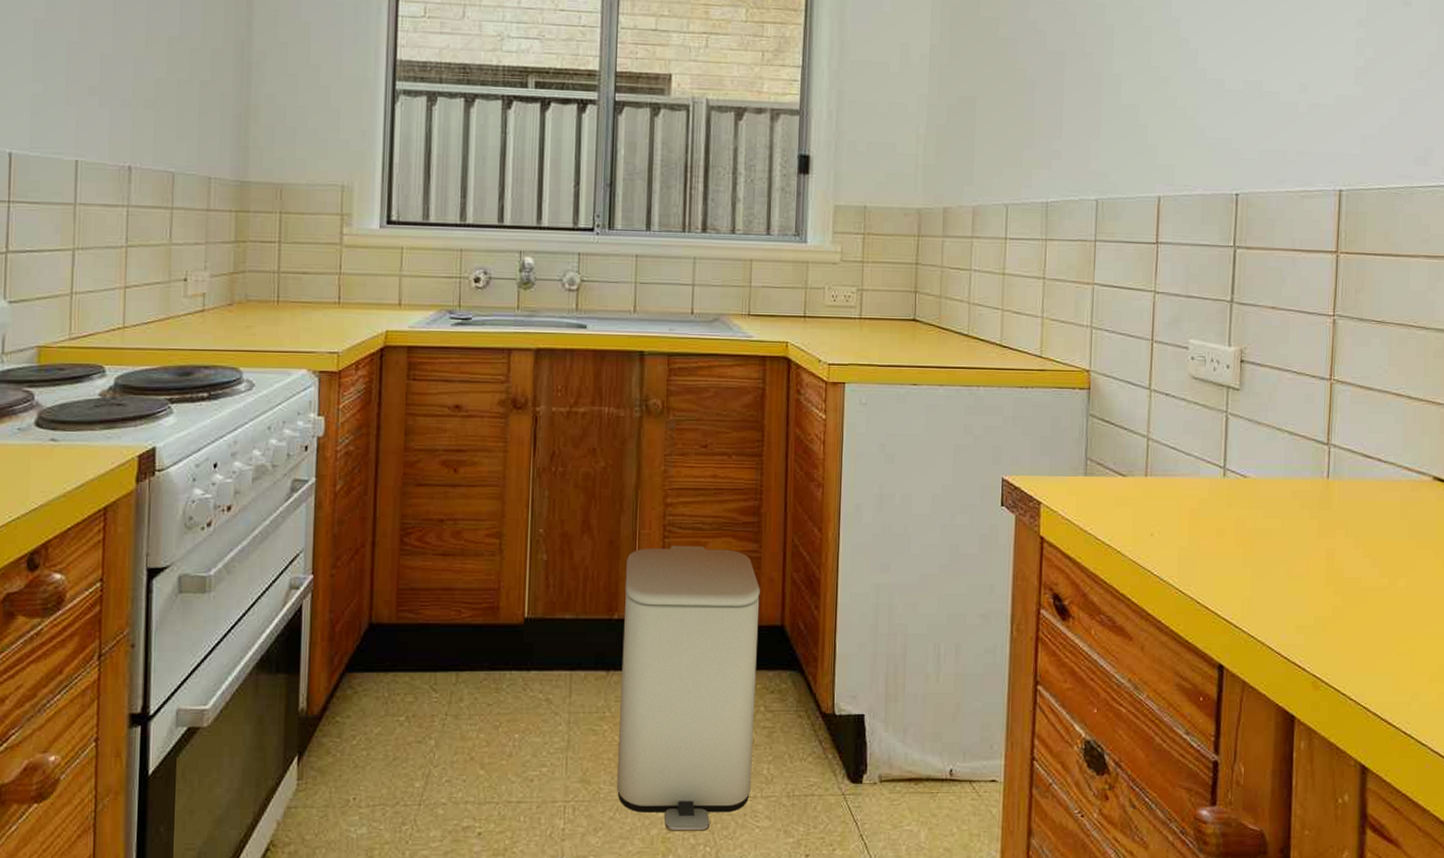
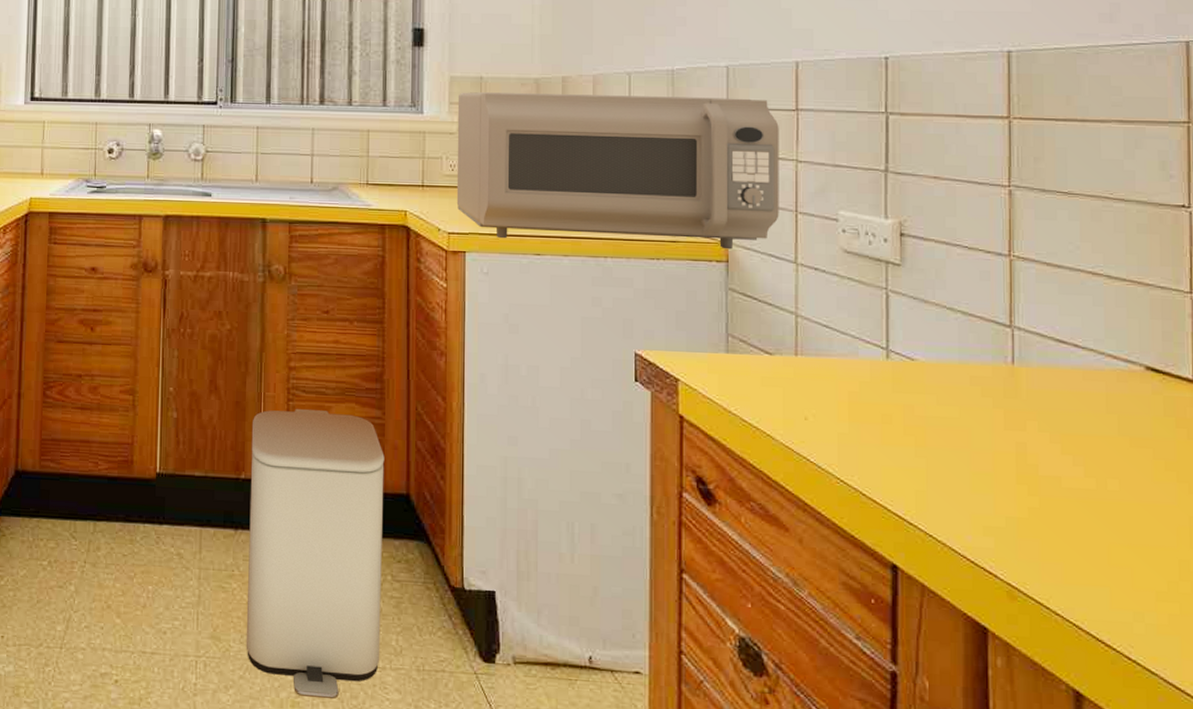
microwave: none [837,221,1141,377] -> present [456,92,779,250]

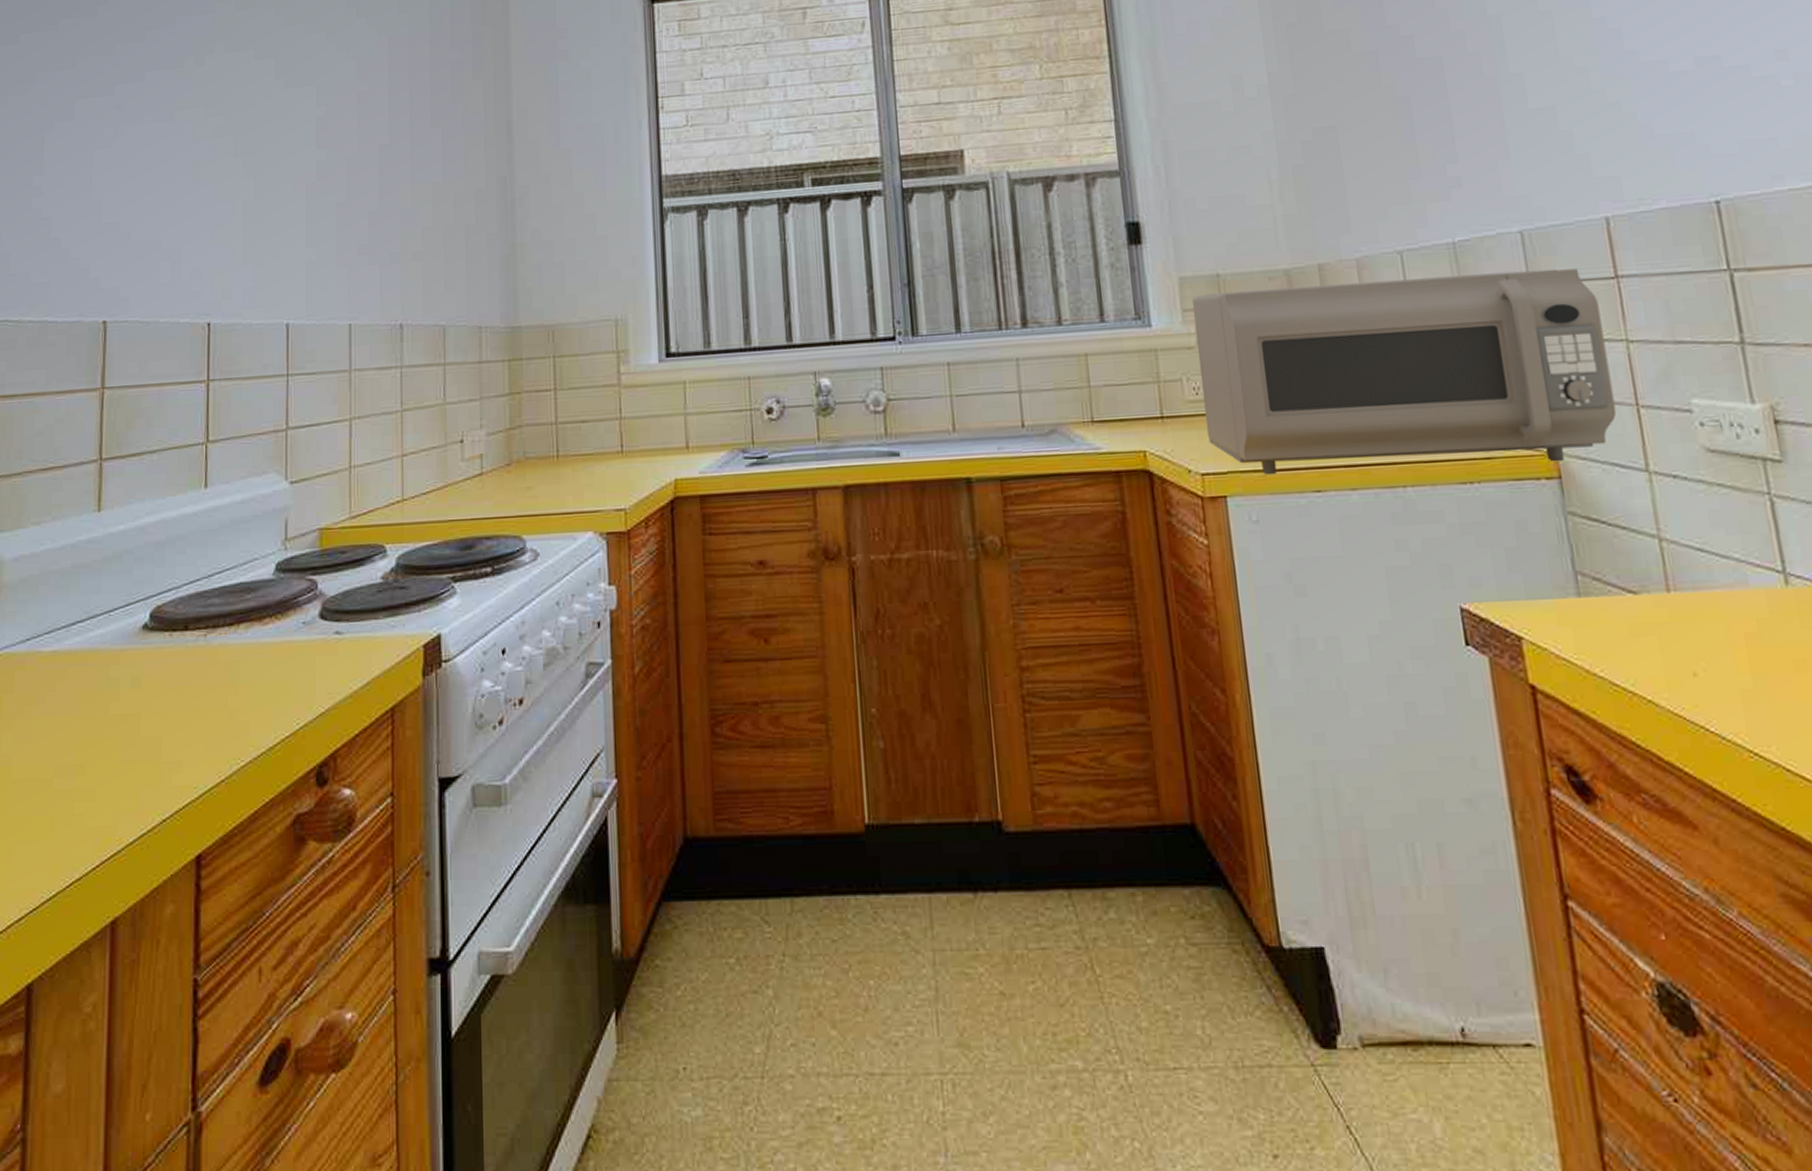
pedal bin: present [246,408,385,700] -> none [980,720,1183,1119]

